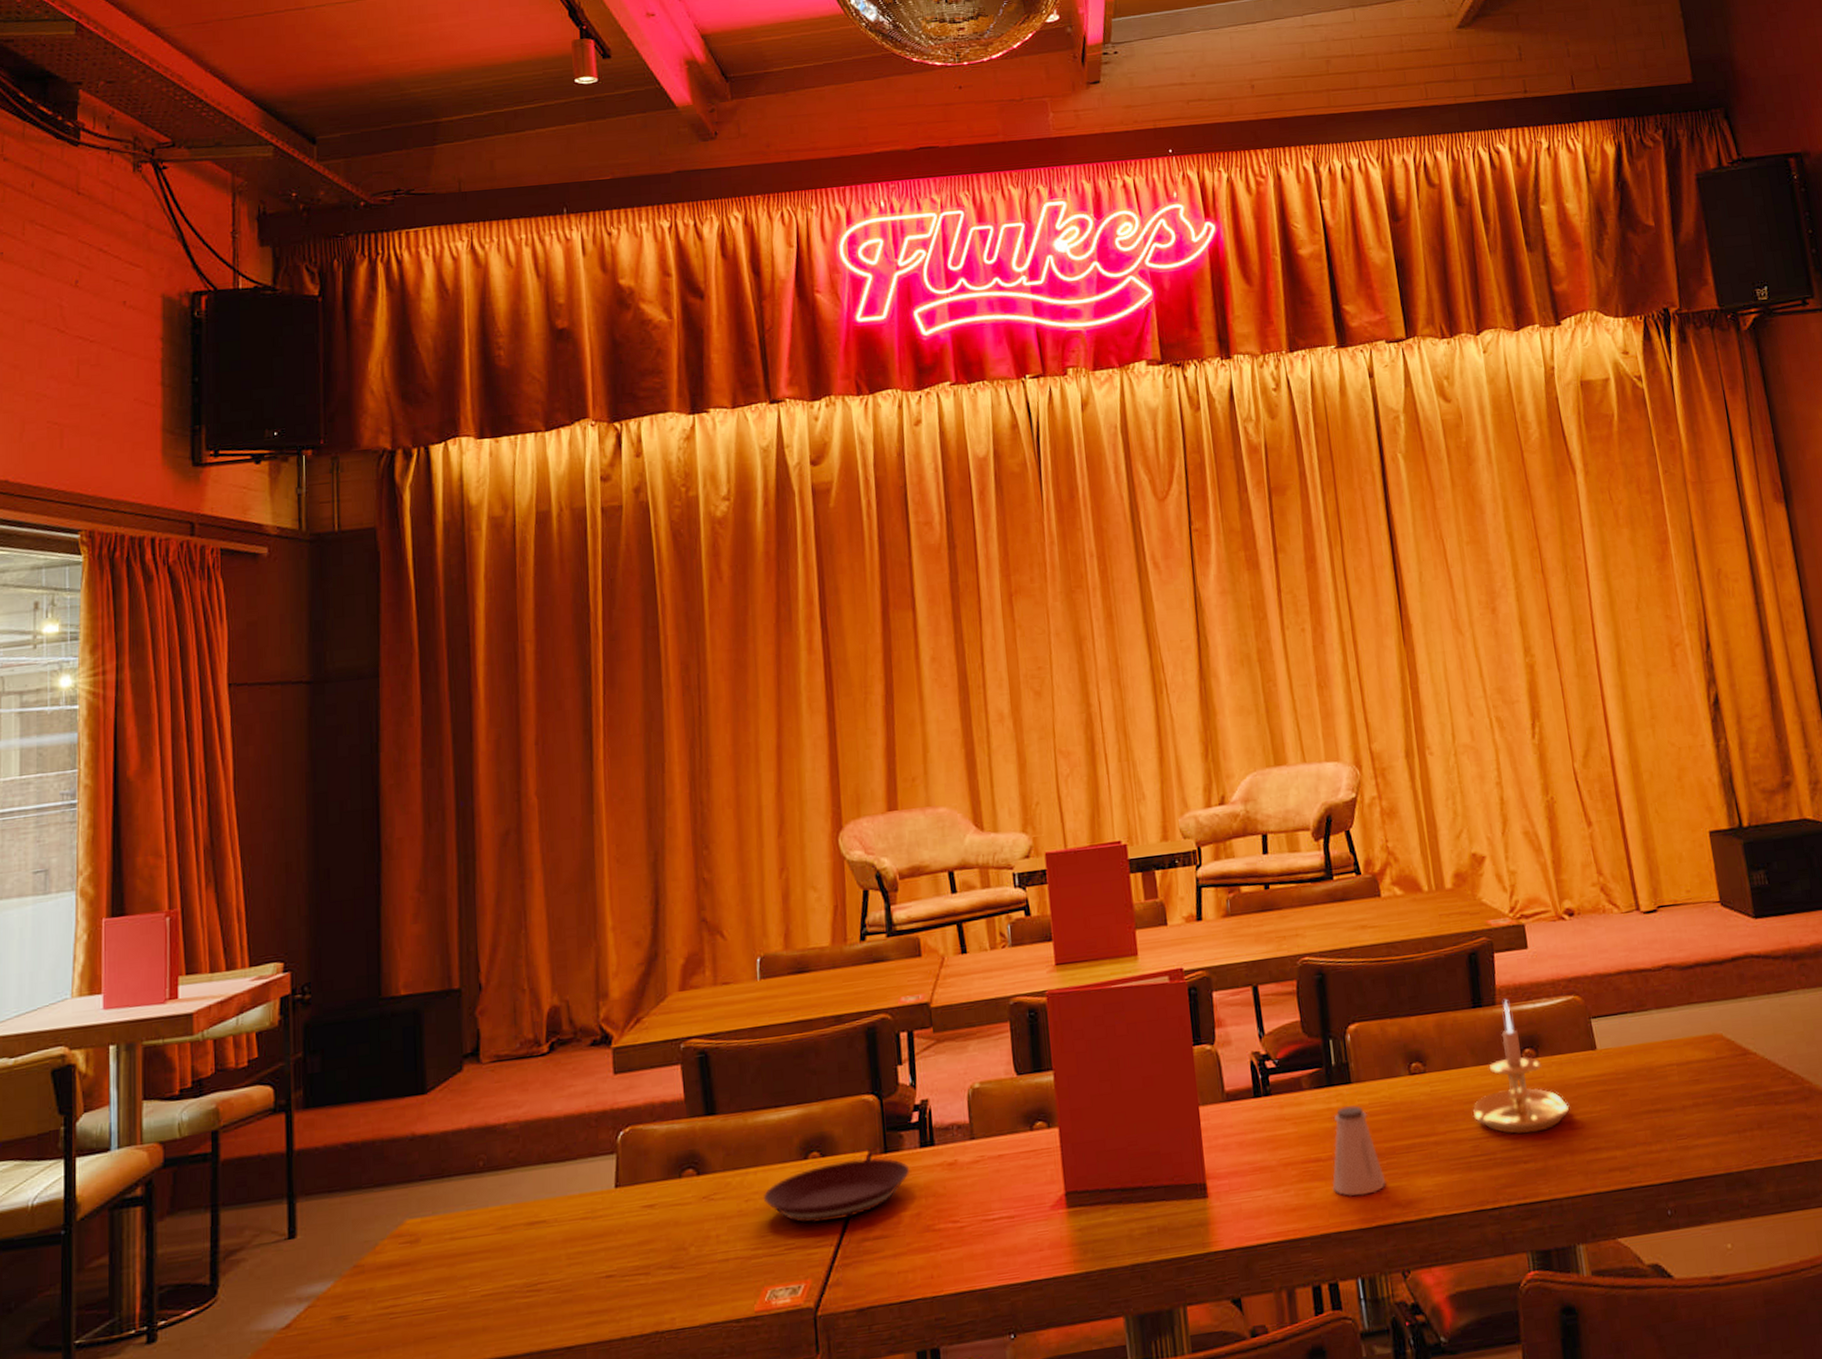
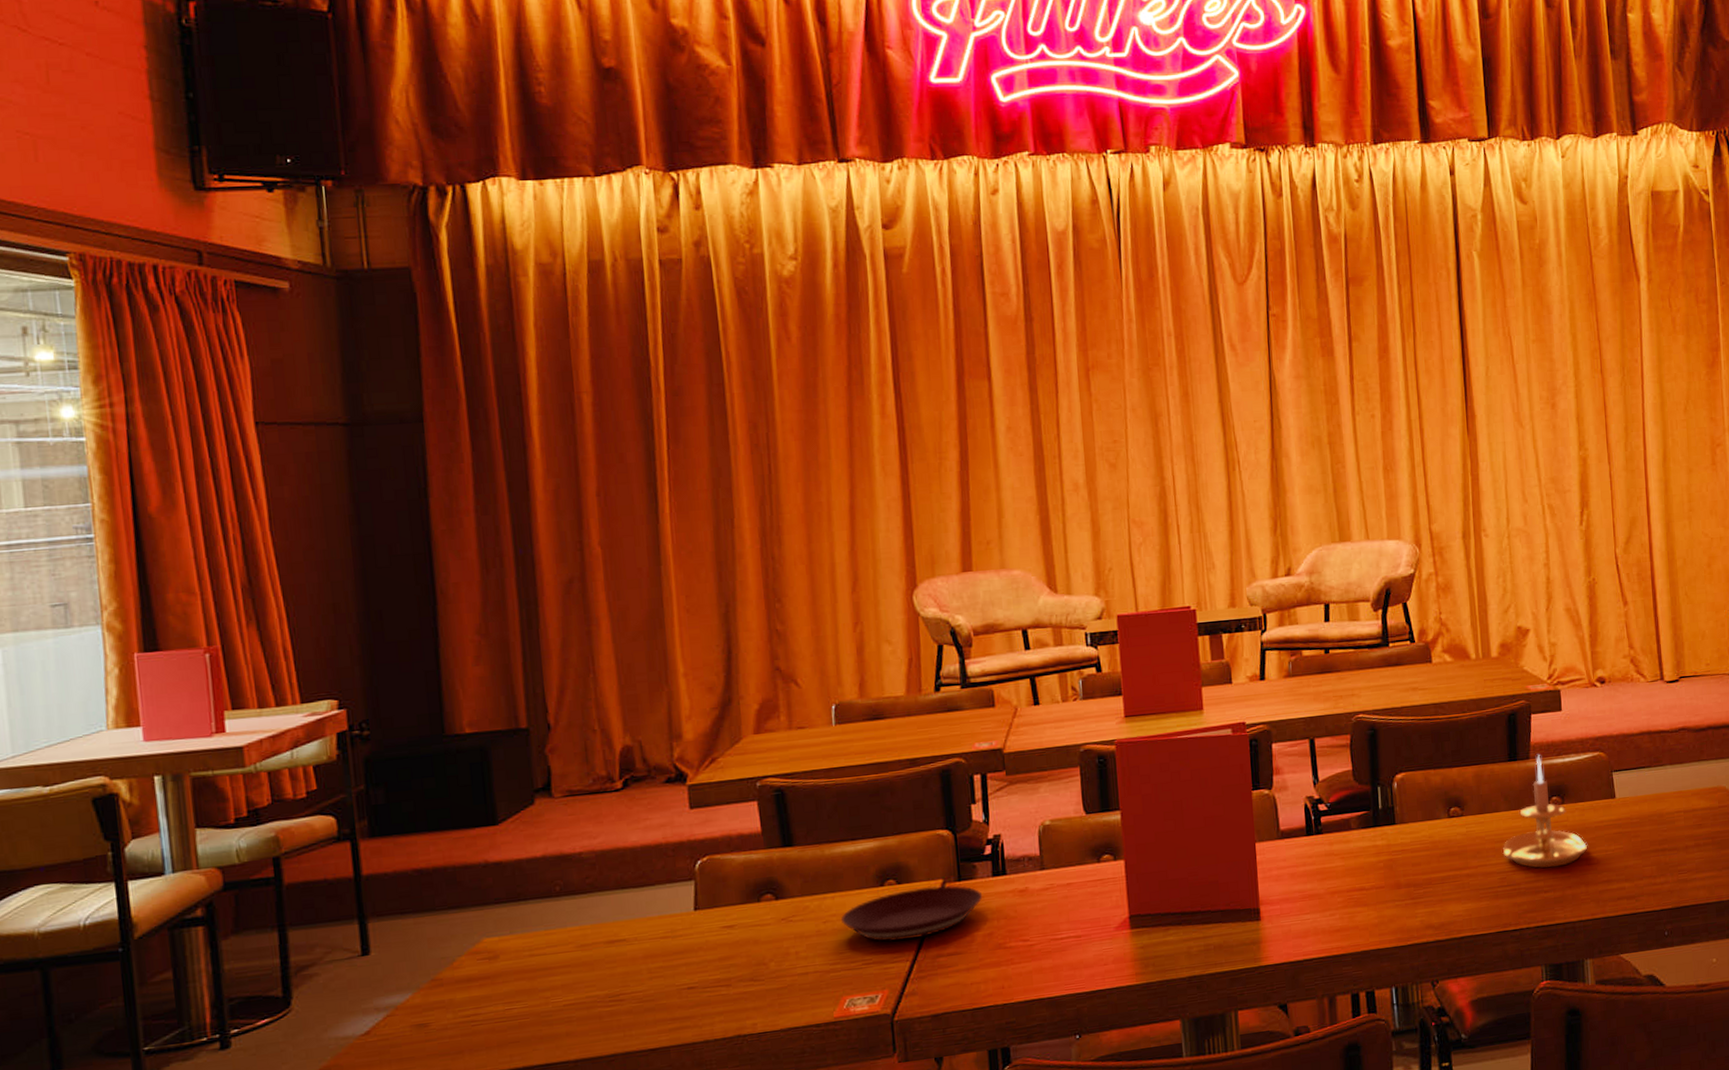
saltshaker: present [1332,1105,1386,1197] -> none [1373,843,1422,920]

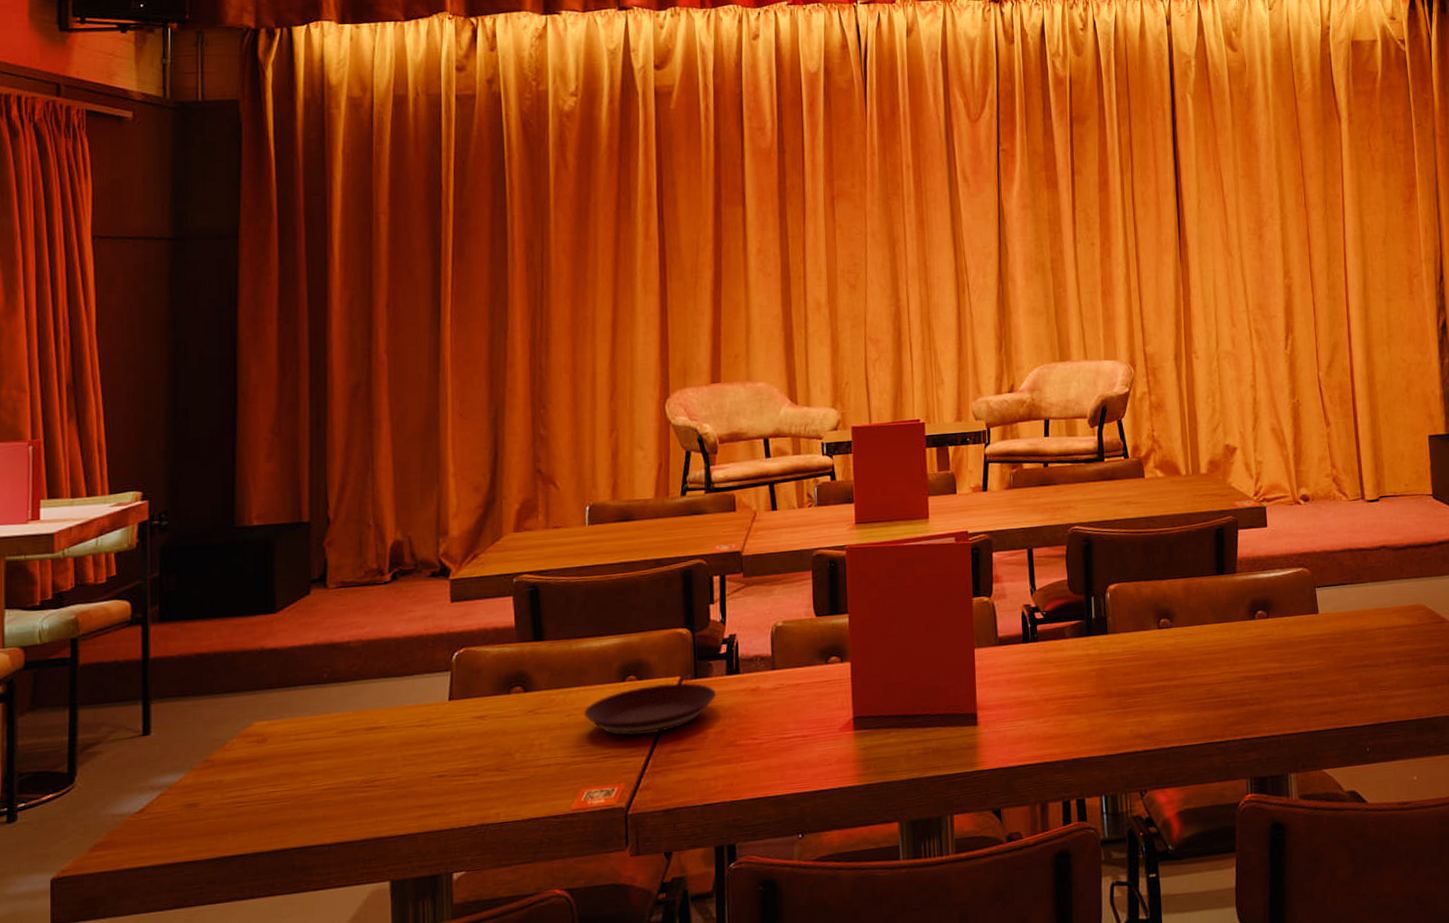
candle holder: present [1502,755,1588,869] -> none [1210,569,1292,681]

